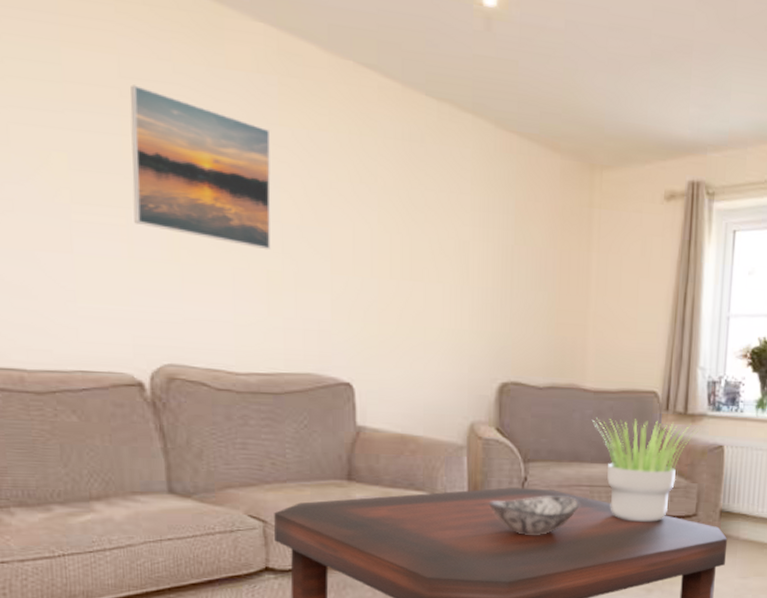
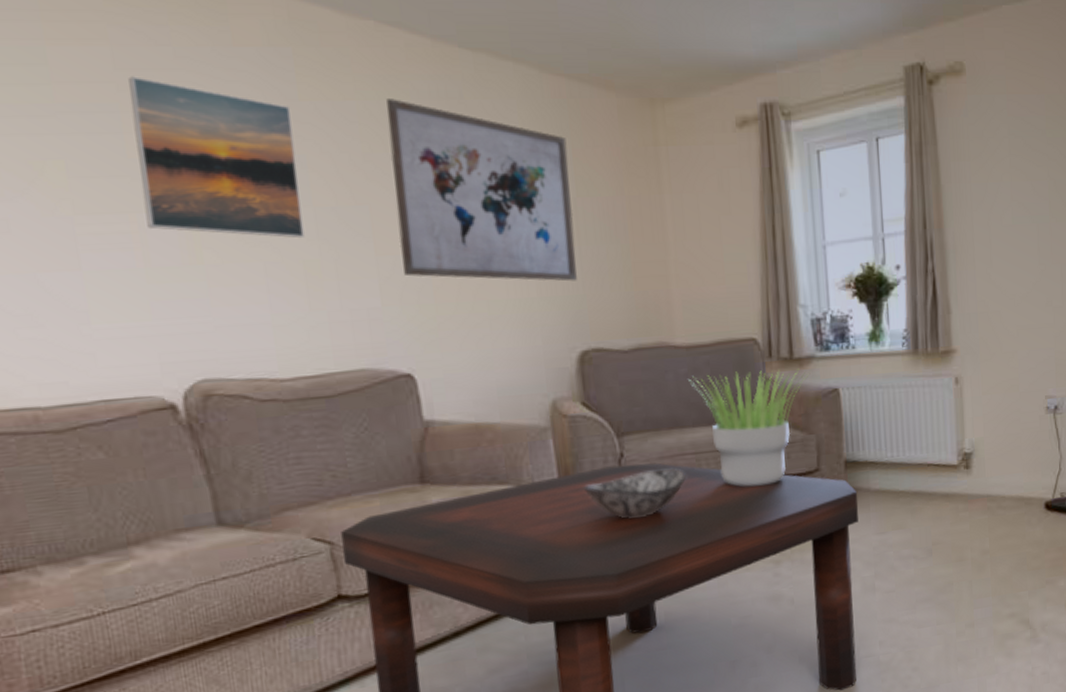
wall art: none [353,134,511,320] -> present [386,99,577,282]

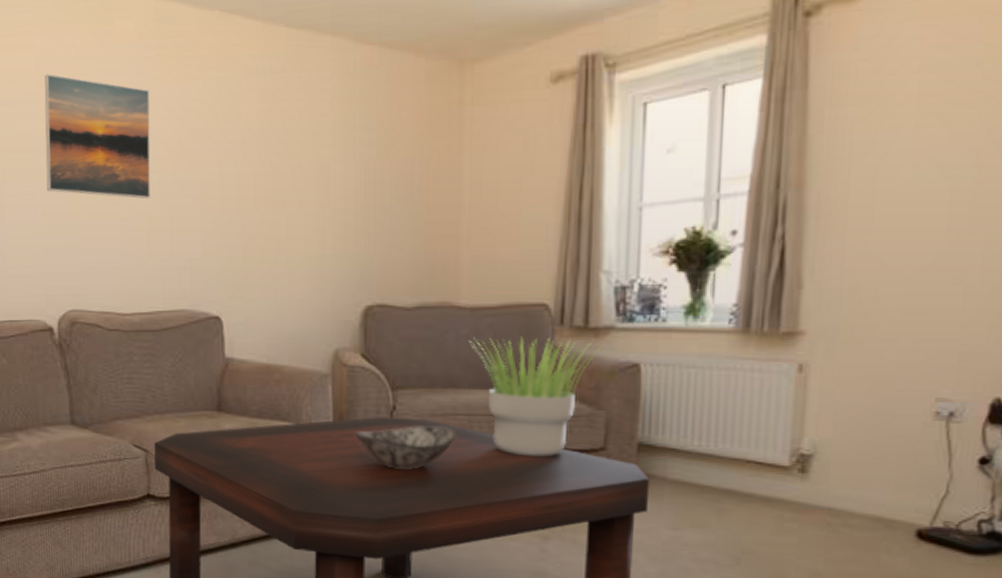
wall art: present [386,99,577,282] -> none [220,77,373,240]

